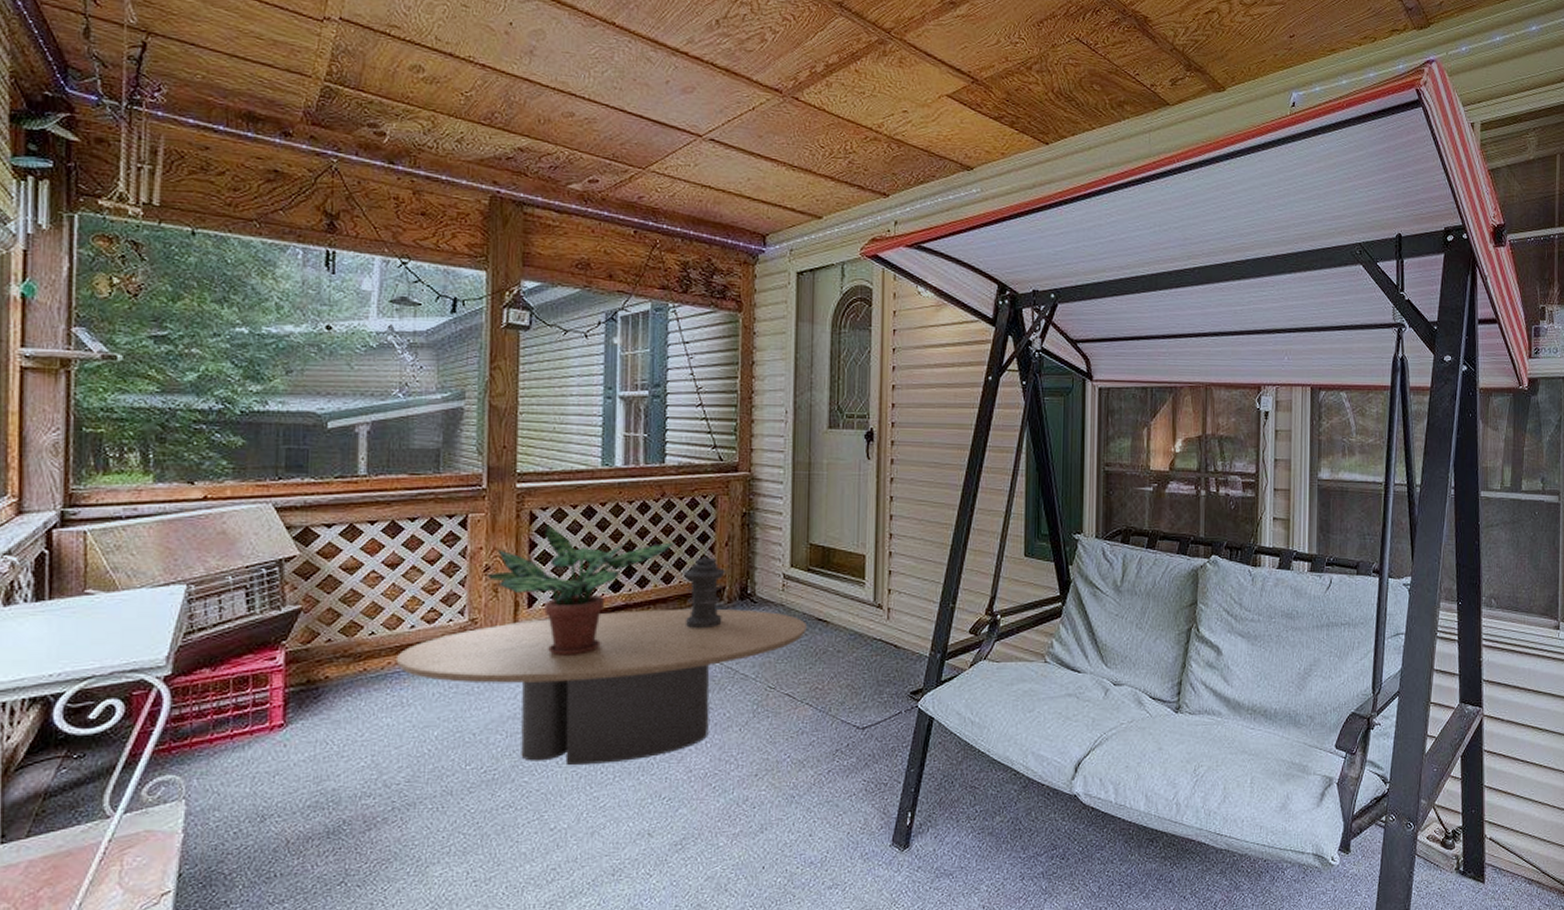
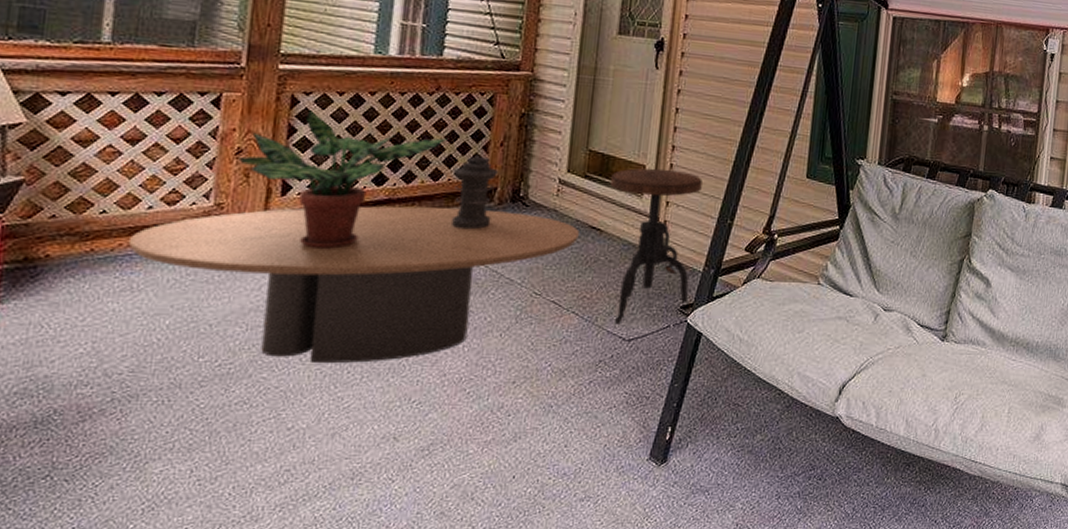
side table: none [833,557,922,712] -> present [611,168,703,323]

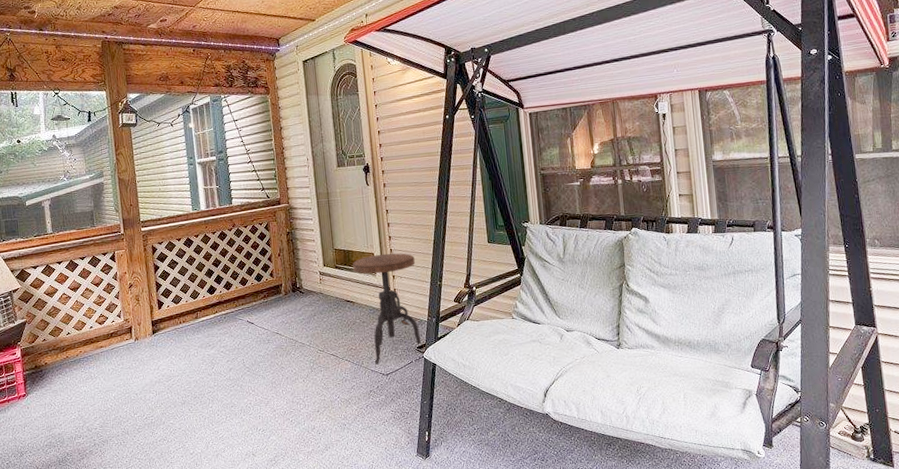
coffee table: present [128,206,579,363] -> none [84,298,340,411]
potted plant: present [238,110,449,249] -> none [131,253,247,339]
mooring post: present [452,154,498,230] -> none [253,264,283,315]

